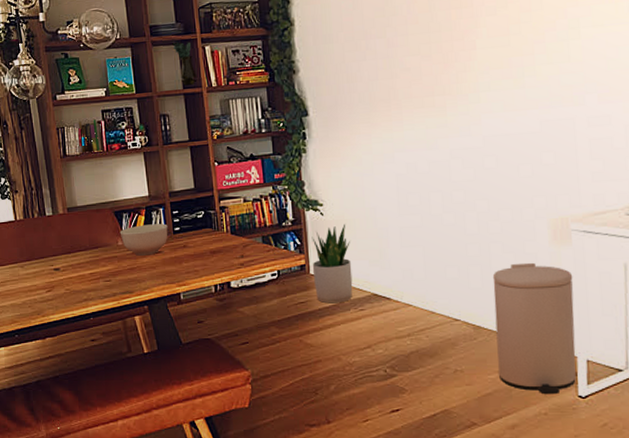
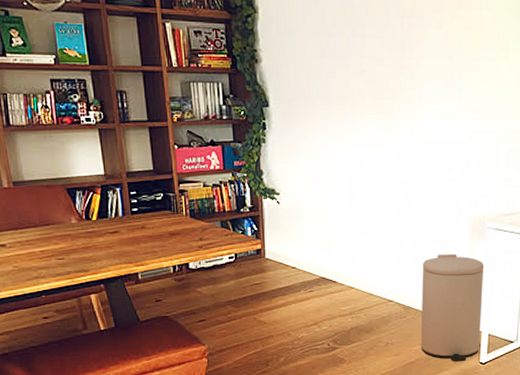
books: present [73,119,103,154] -> none [17,88,53,124]
bowl: present [119,223,168,256] -> none [73,203,126,235]
vase: present [173,40,196,86] -> none [131,12,156,63]
planter: present [311,223,353,304] -> none [267,212,304,285]

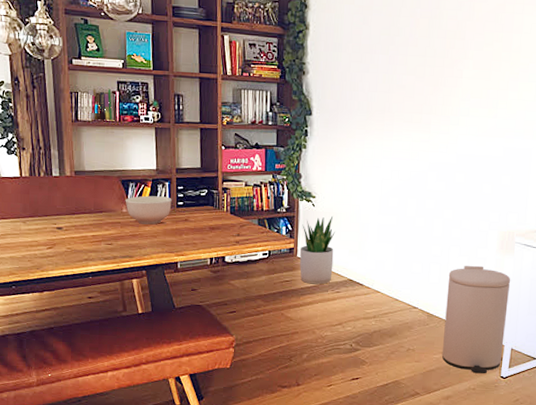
books: none [17,88,53,124] -> present [88,89,116,121]
bowl: none [73,203,126,235] -> present [125,195,172,225]
planter: none [267,212,304,285] -> present [299,215,335,285]

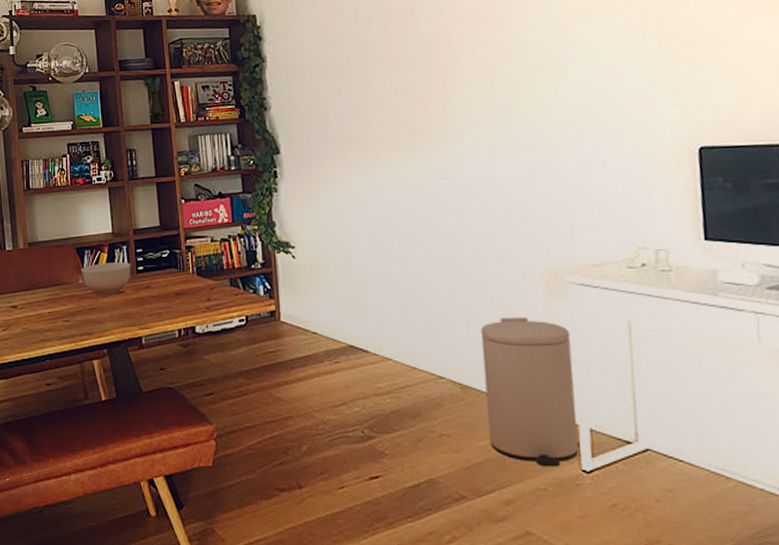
books: present [88,89,116,121] -> none [38,153,68,187]
vase: none [194,25,213,71] -> present [142,75,164,121]
planter: present [299,215,335,285] -> none [282,267,327,354]

